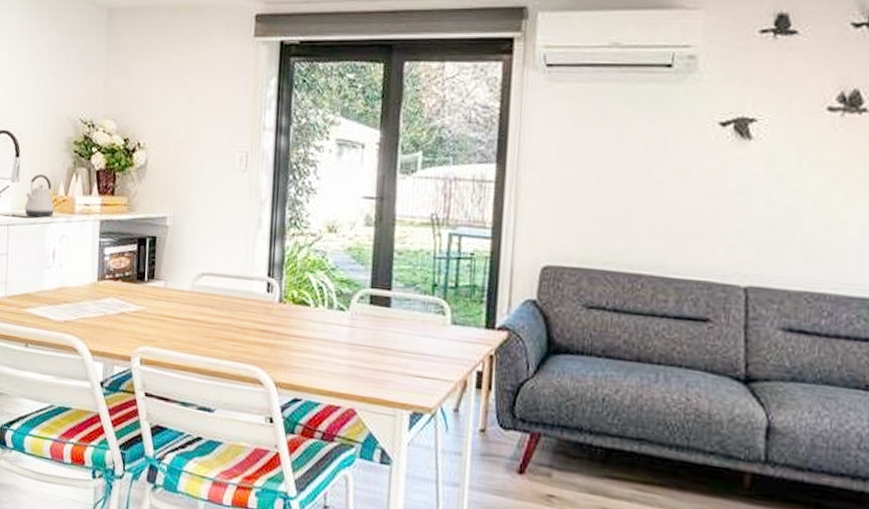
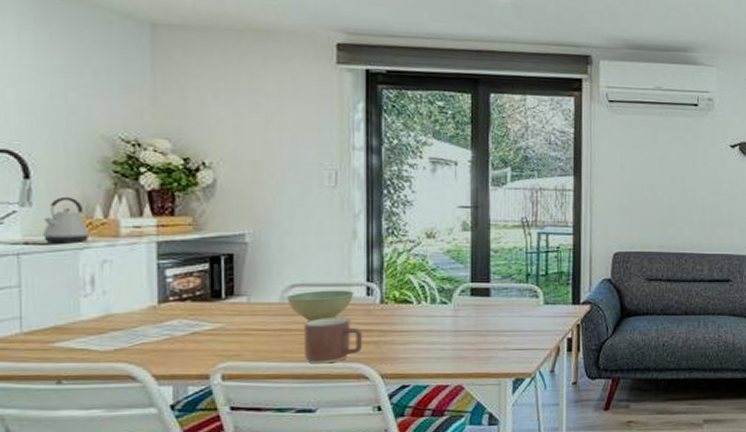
bowl: none [197,281,256,315] -> present [287,290,354,322]
mug: none [207,312,261,363] -> present [303,317,363,364]

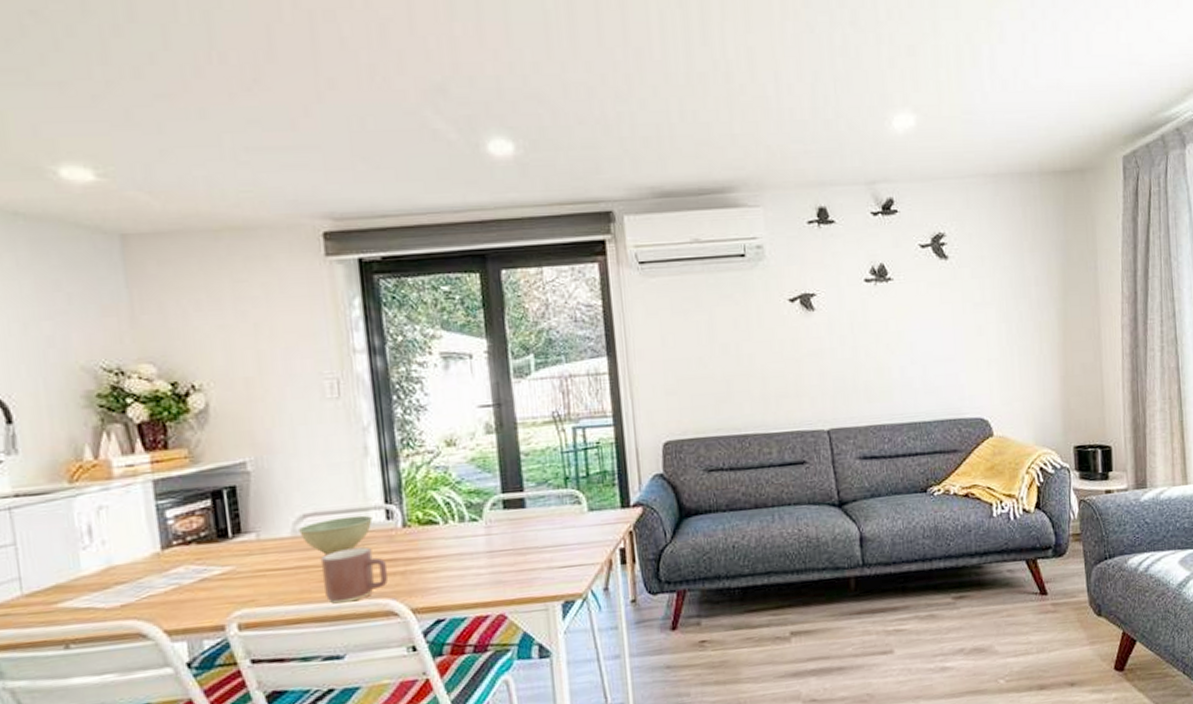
kettle: present [43,196,90,244] -> none [31,439,82,493]

